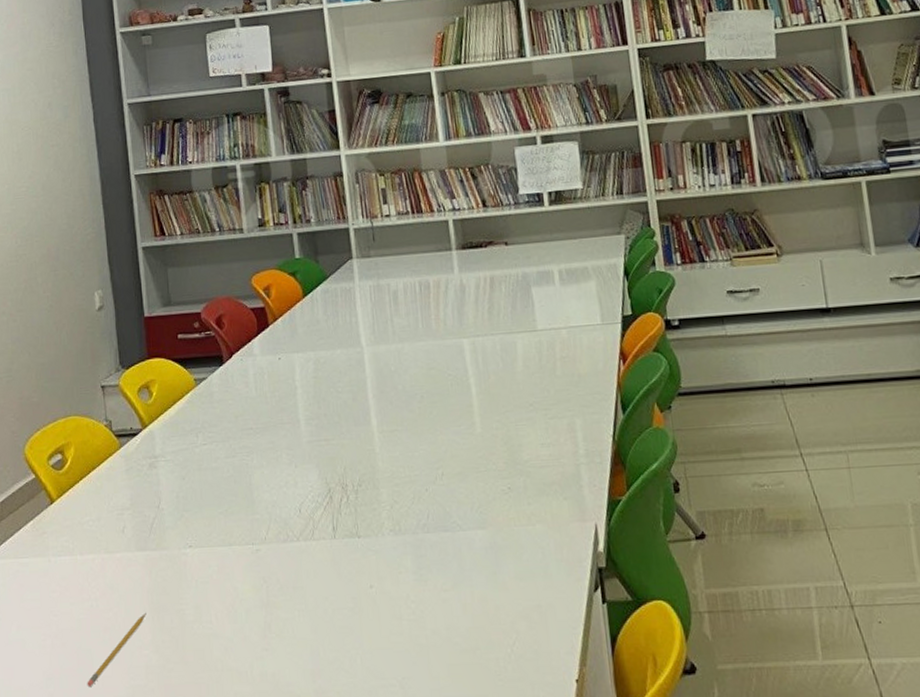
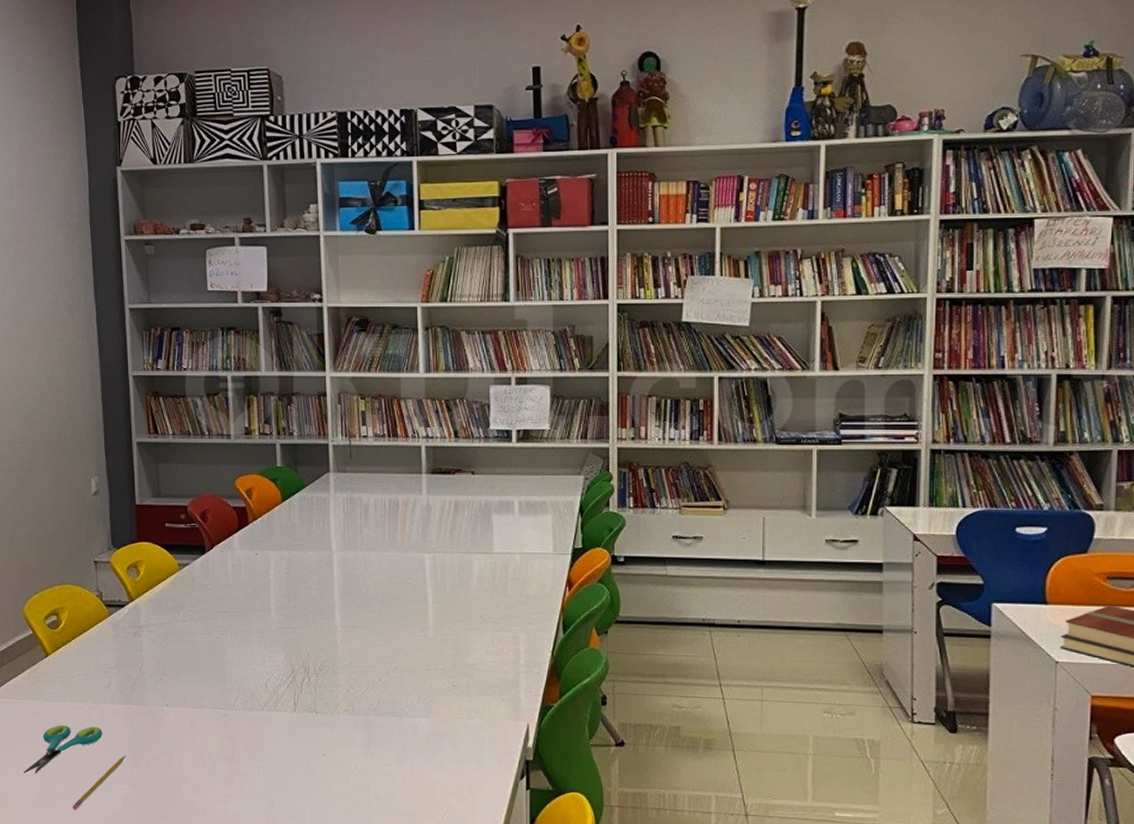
scissors: none [29,582,119,648] -> present [24,725,103,774]

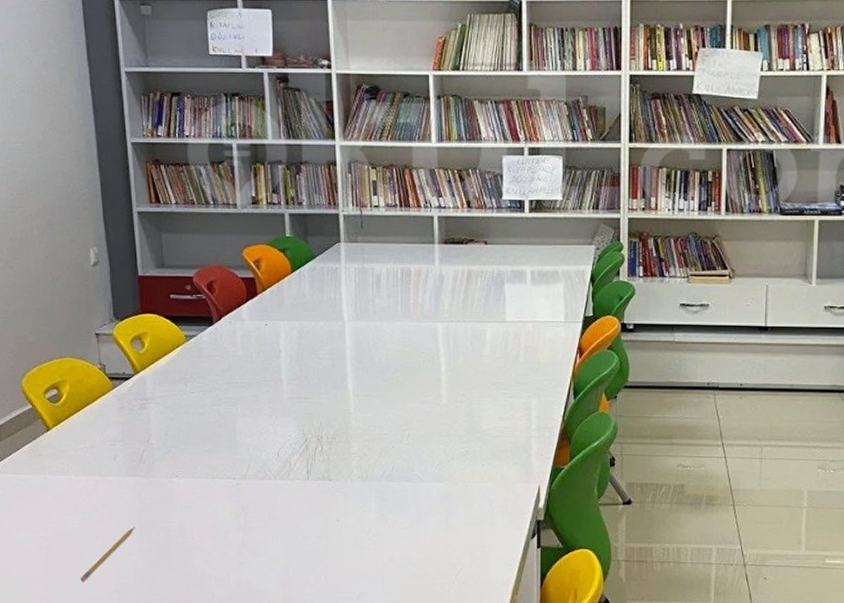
scissors: present [24,725,103,774] -> none [27,499,110,548]

